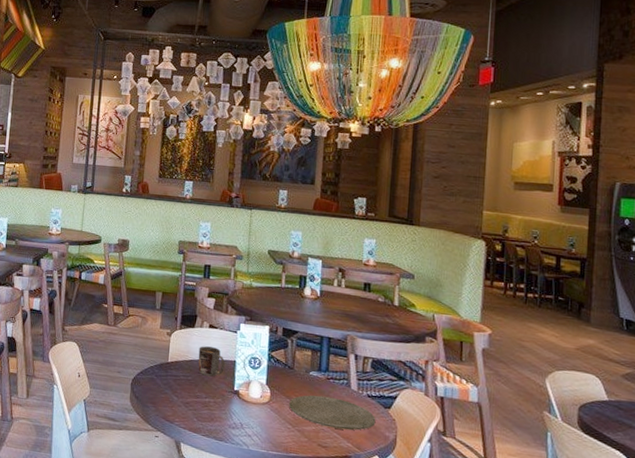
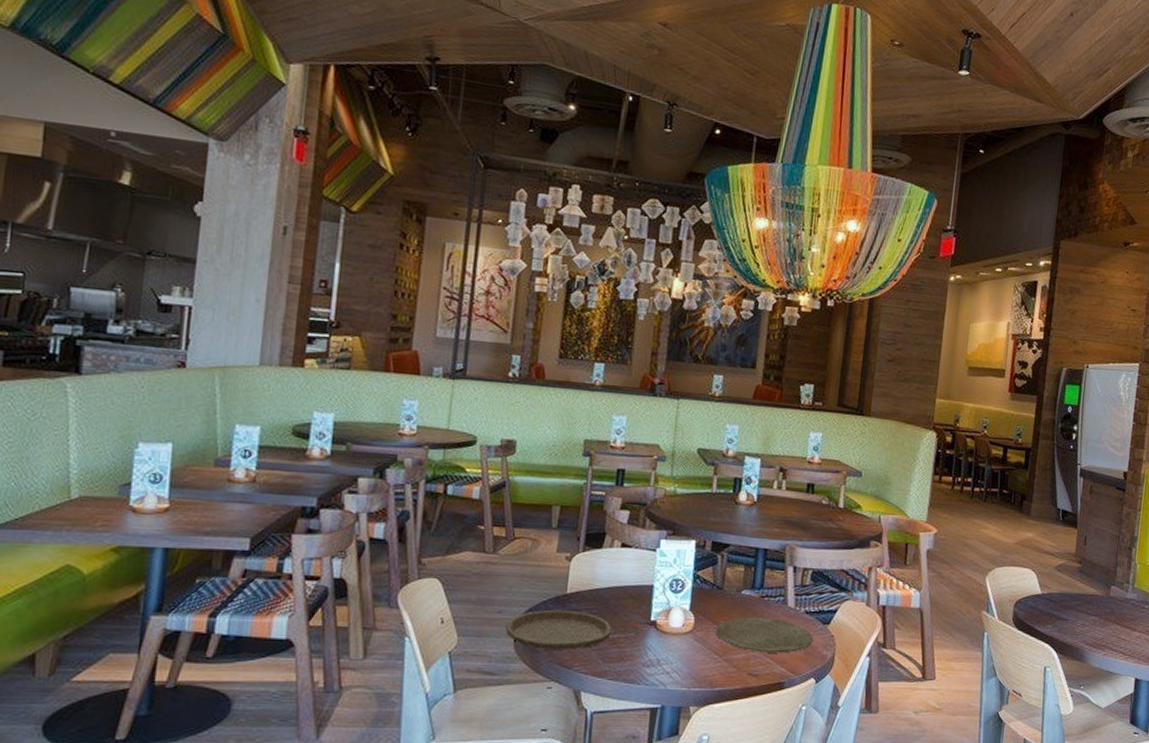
plate: none [123,373,205,408] -> present [505,609,613,650]
mug: present [198,346,225,377] -> none [605,570,640,607]

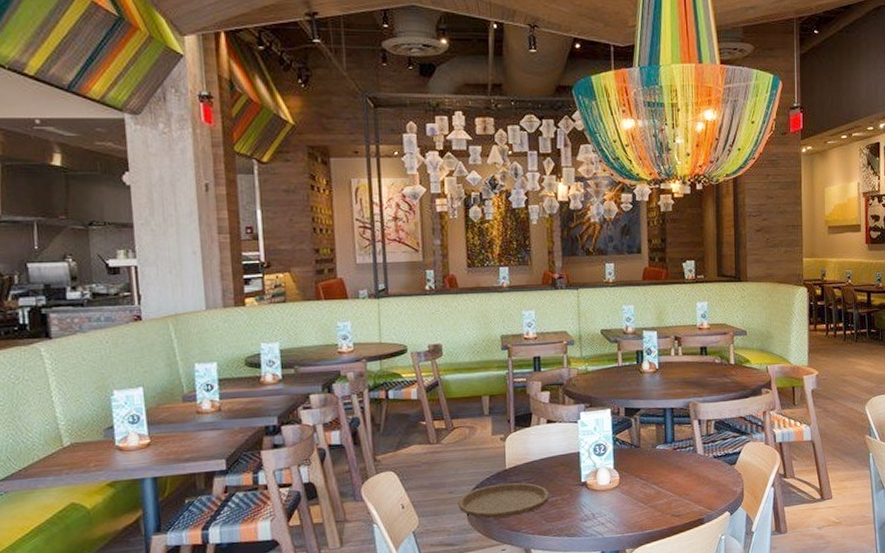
plate: present [716,617,814,653] -> none [639,466,724,496]

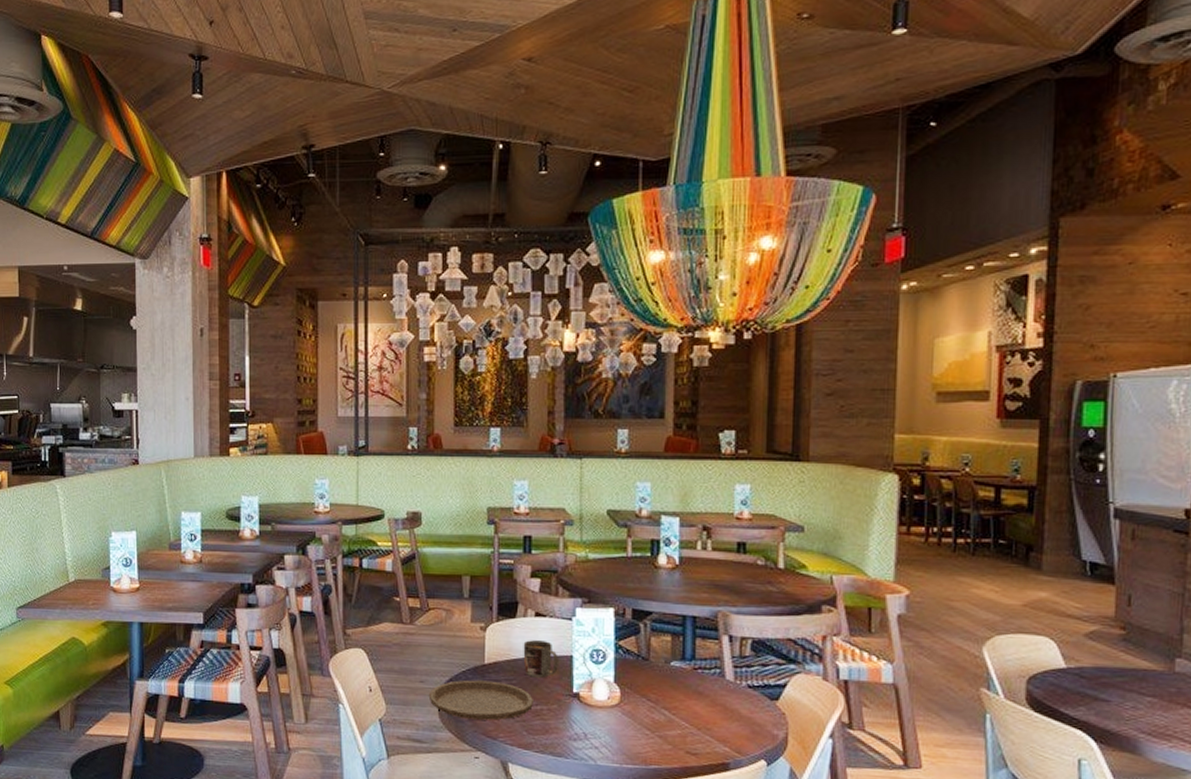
mug: none [538,442,568,475] -> present [523,640,558,678]

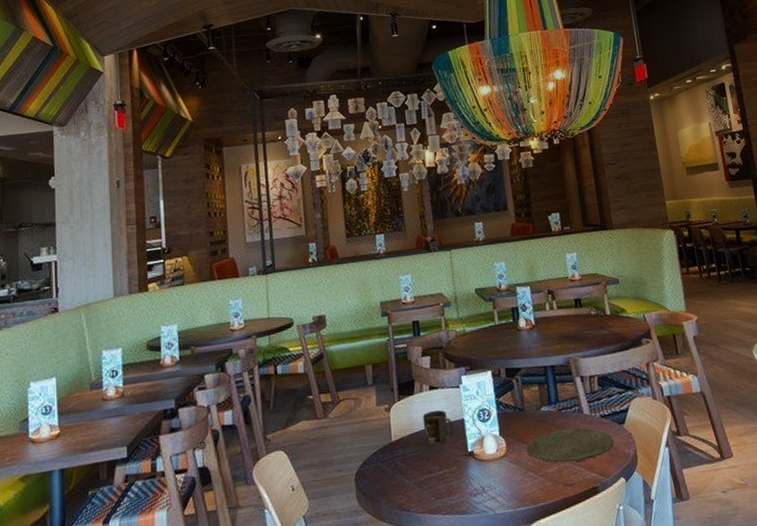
plate: present [428,680,535,721] -> none [346,455,438,498]
plate: none [646,690,760,731] -> present [526,427,614,463]

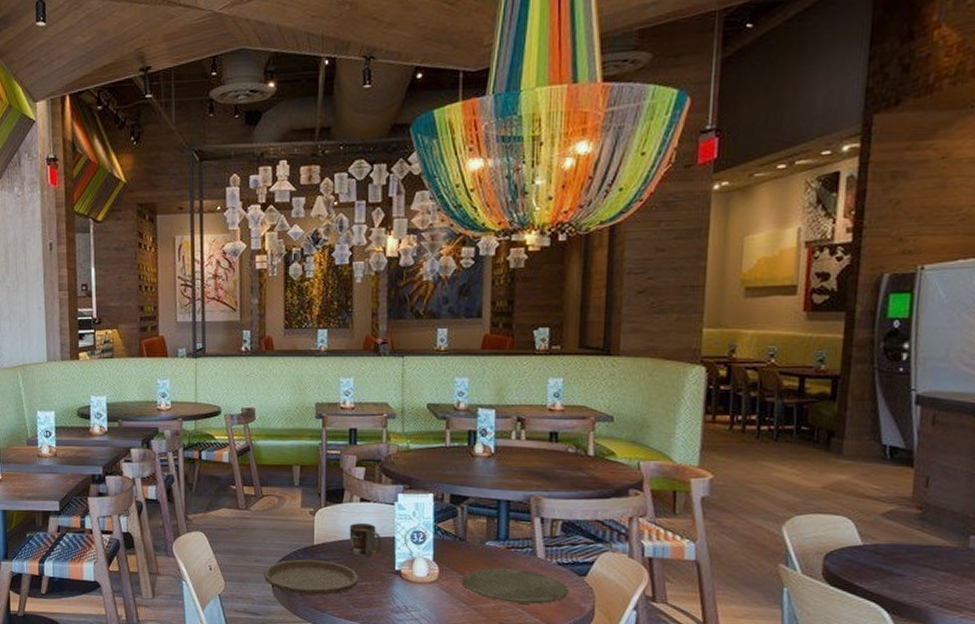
plate: none [346,455,438,498] -> present [263,559,360,595]

